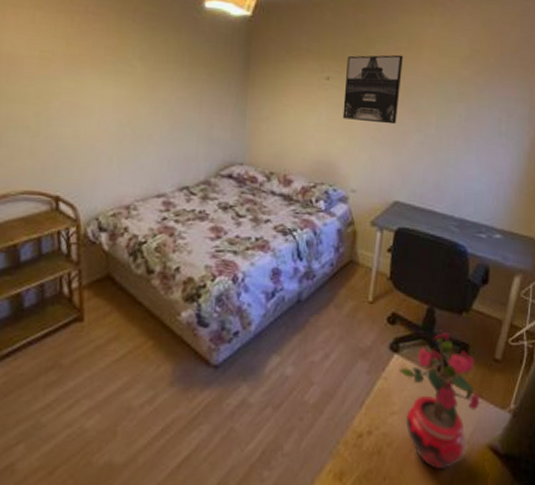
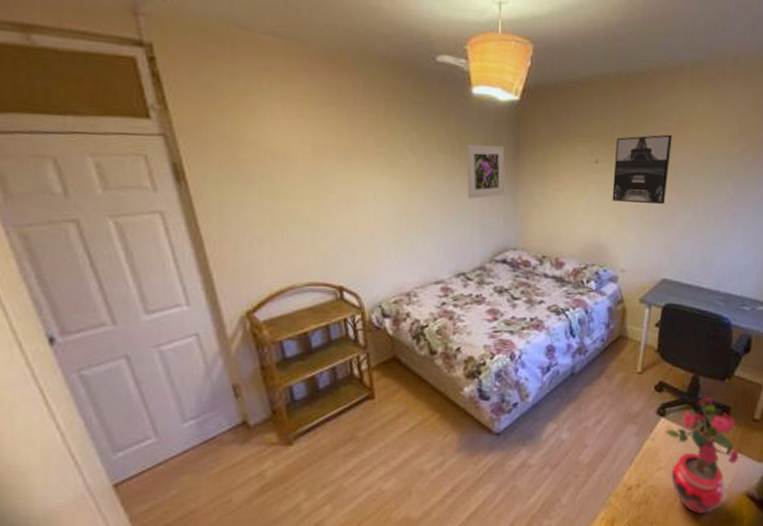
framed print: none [195,56,235,111] -> present [465,144,505,199]

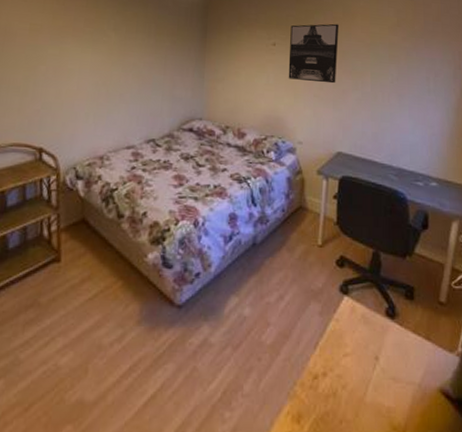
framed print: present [465,144,505,199] -> none [160,27,194,73]
potted plant: present [665,395,742,515] -> none [349,273,432,414]

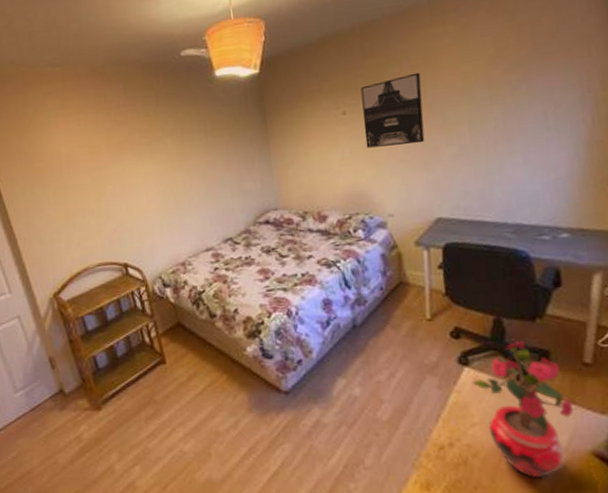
potted plant: none [349,273,432,414] -> present [471,339,578,479]

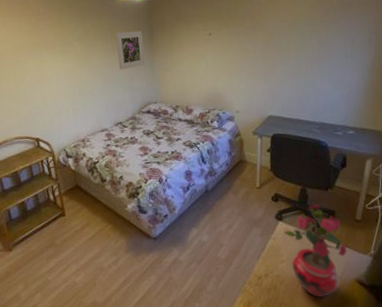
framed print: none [216,116,259,169] -> present [115,30,145,70]
wall art: present [360,72,425,148] -> none [223,9,266,62]

